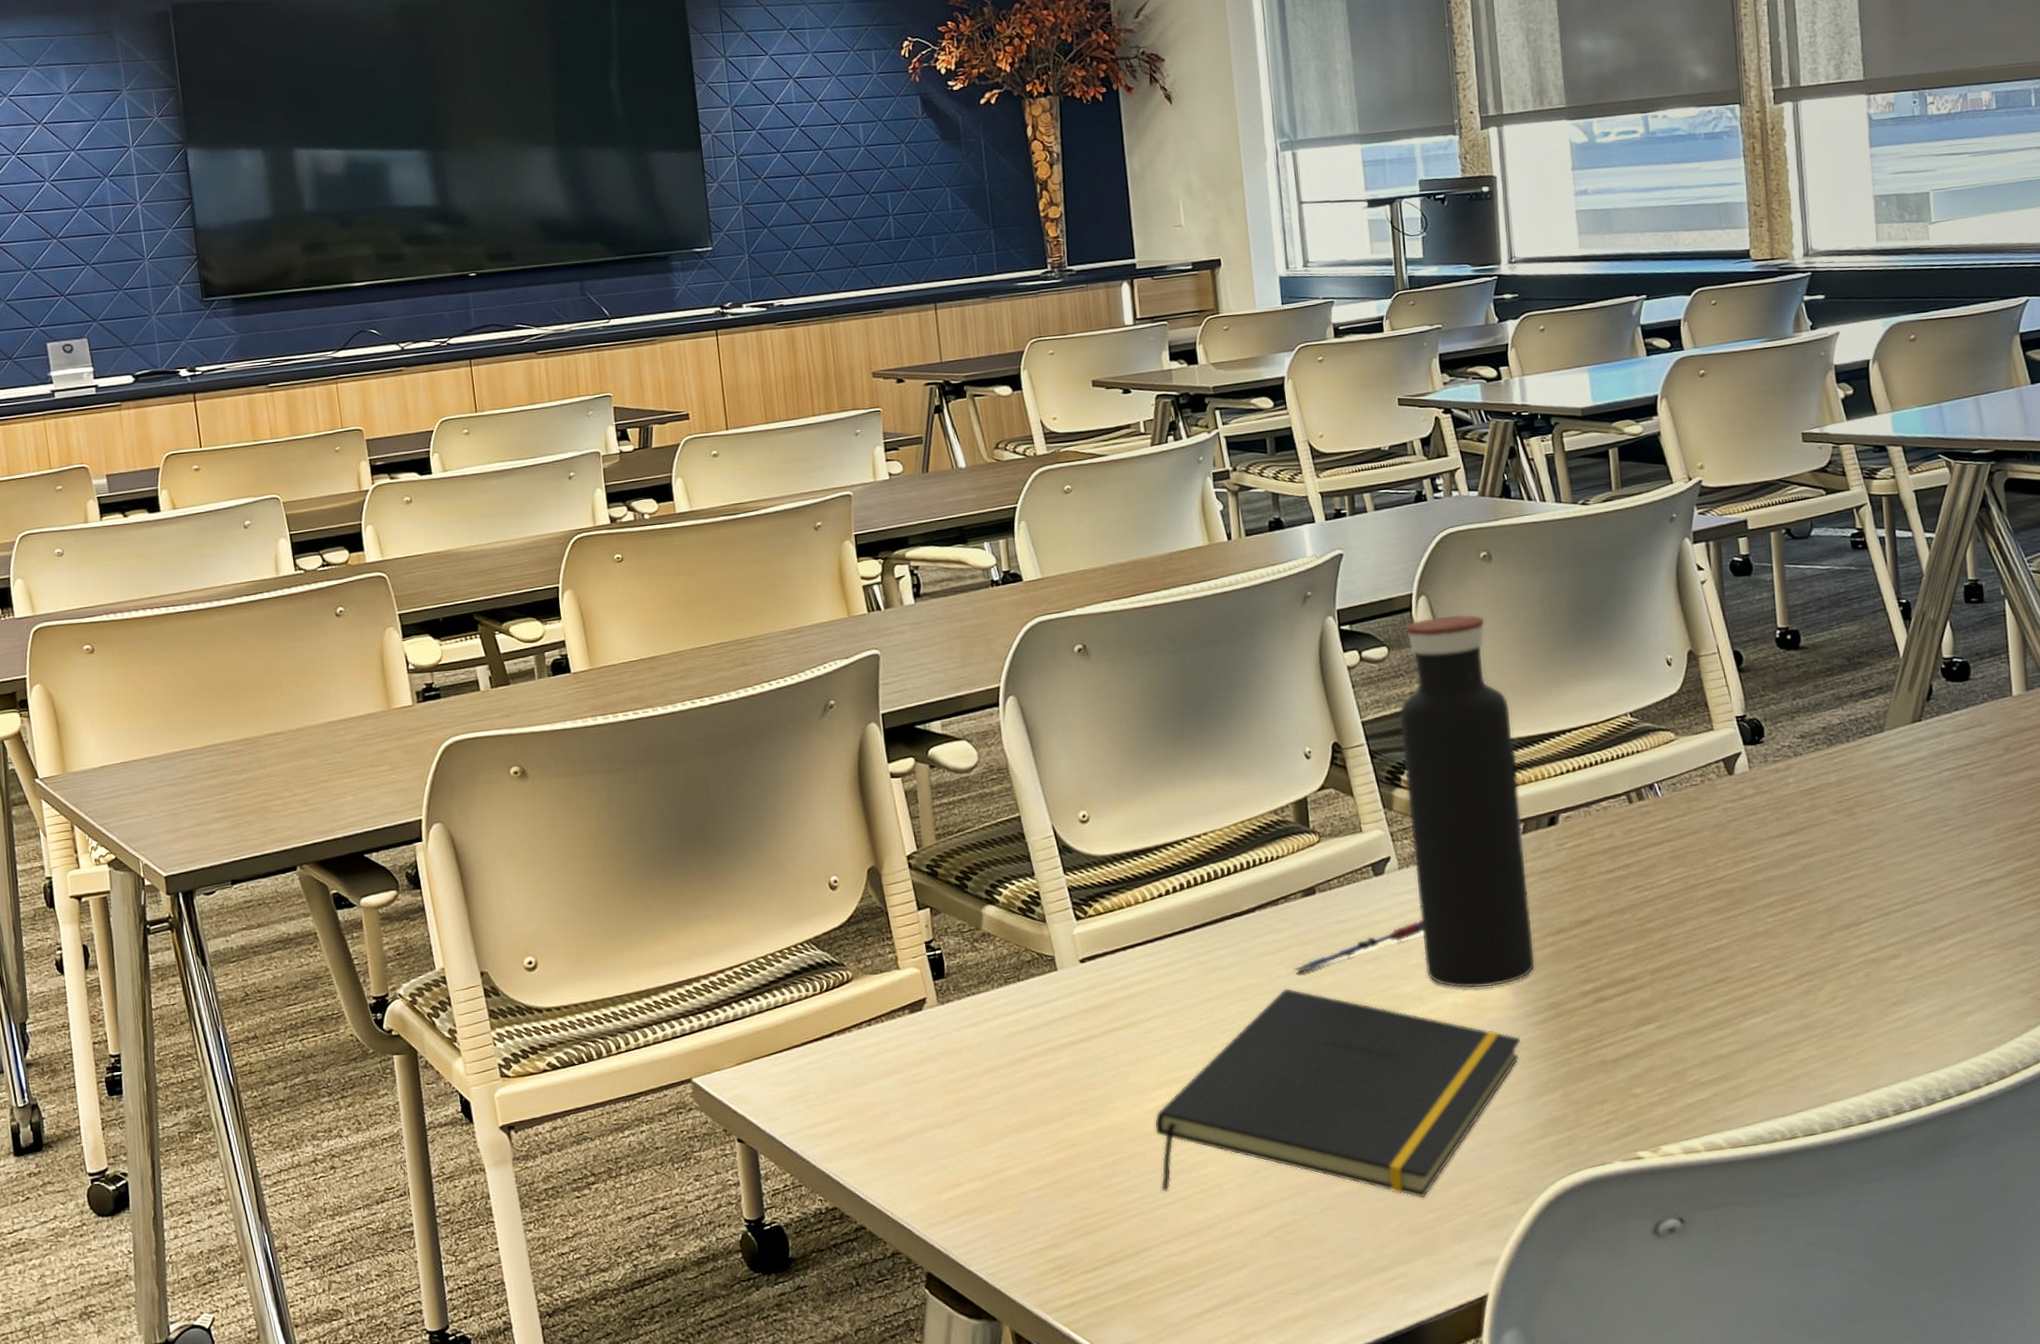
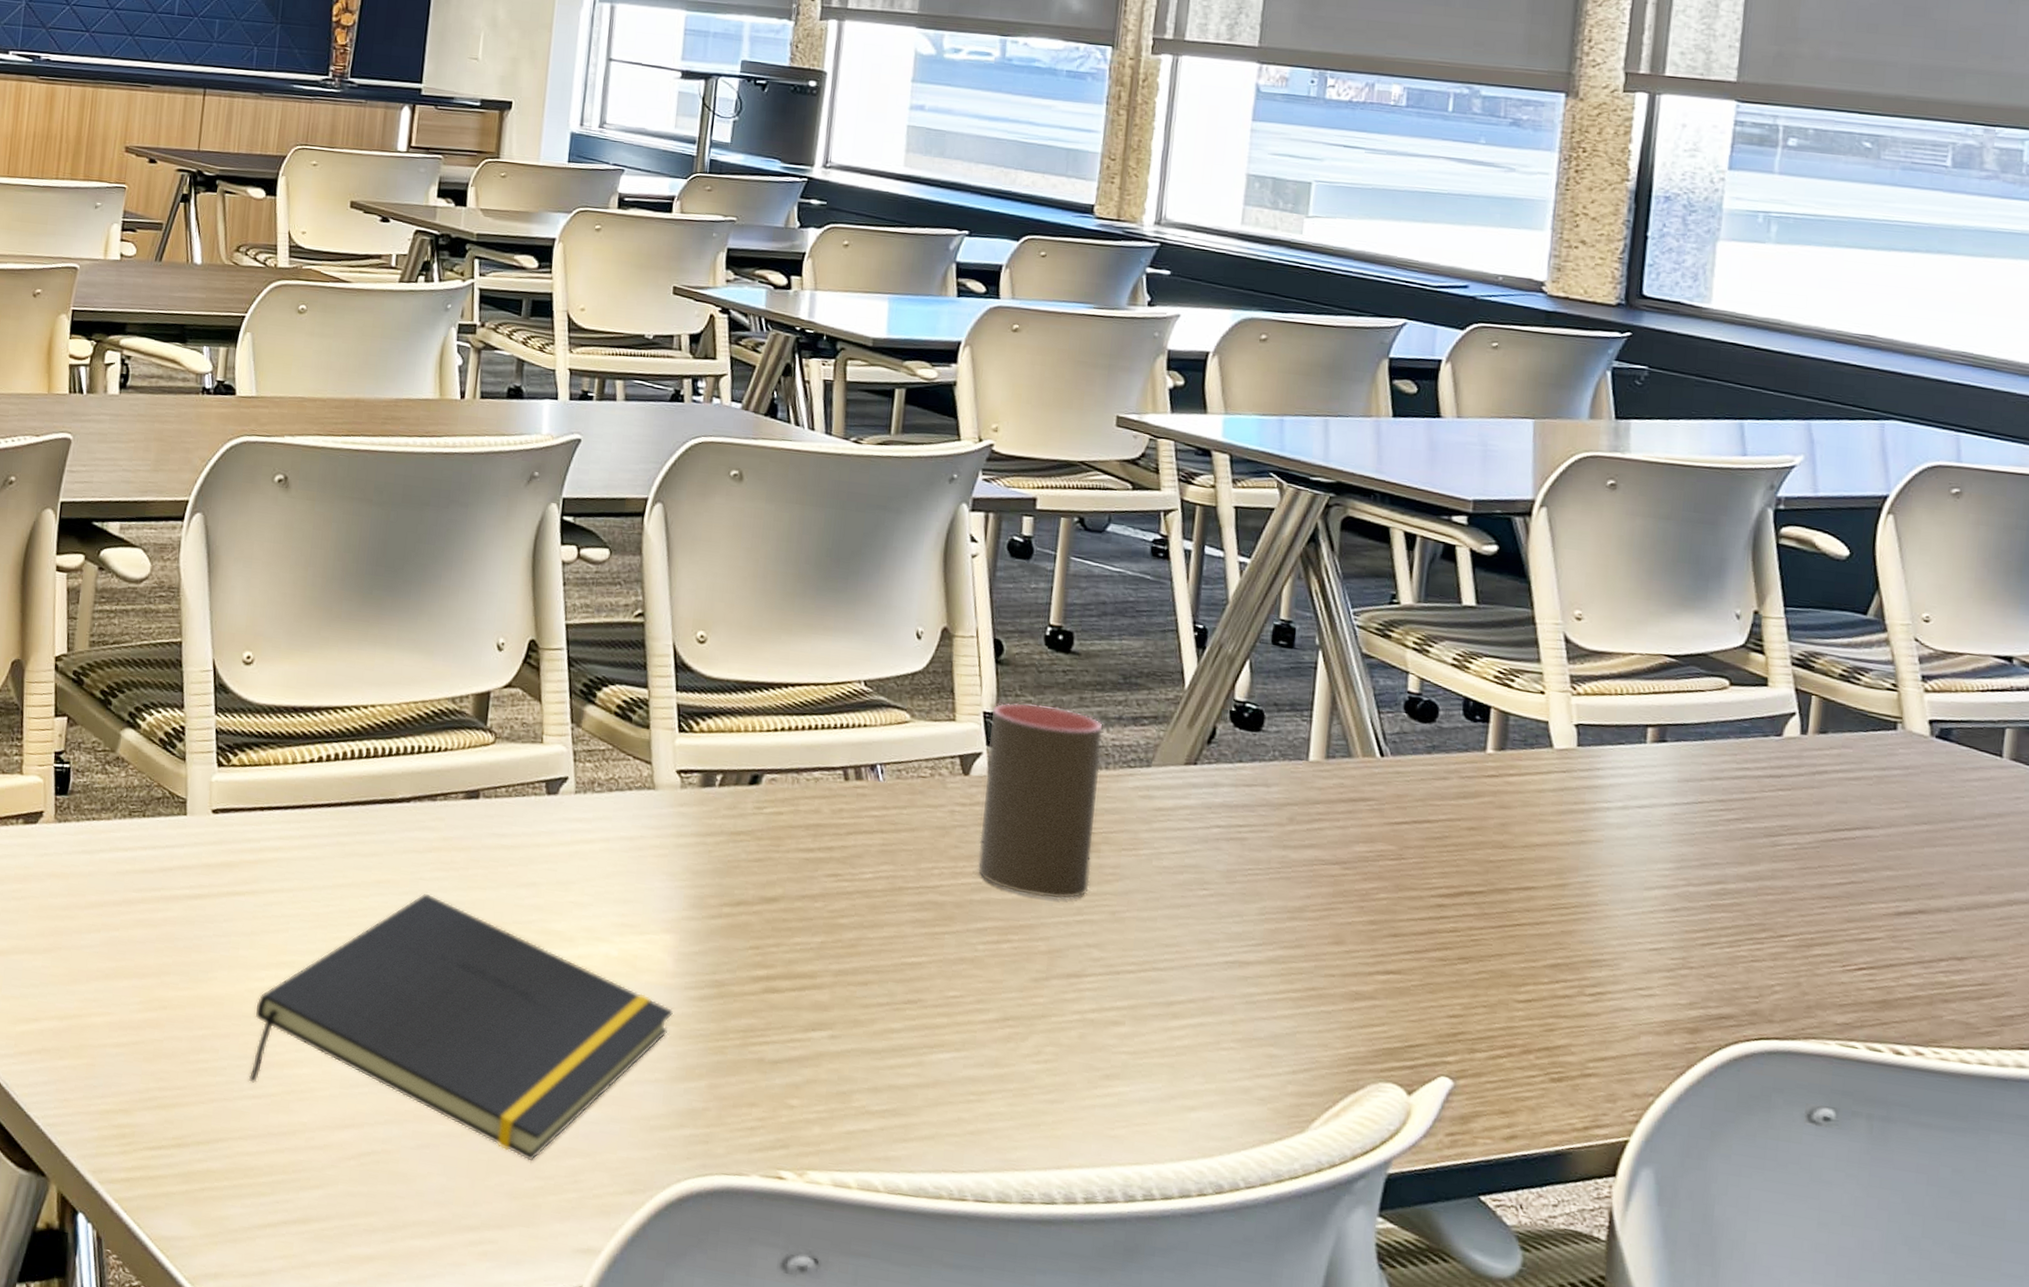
pen: present [1293,918,1423,973] -> none [438,852,590,881]
water bottle: present [1399,614,1536,989] -> none [583,527,732,948]
cup: none [1742,698,1851,866] -> present [977,702,1104,900]

